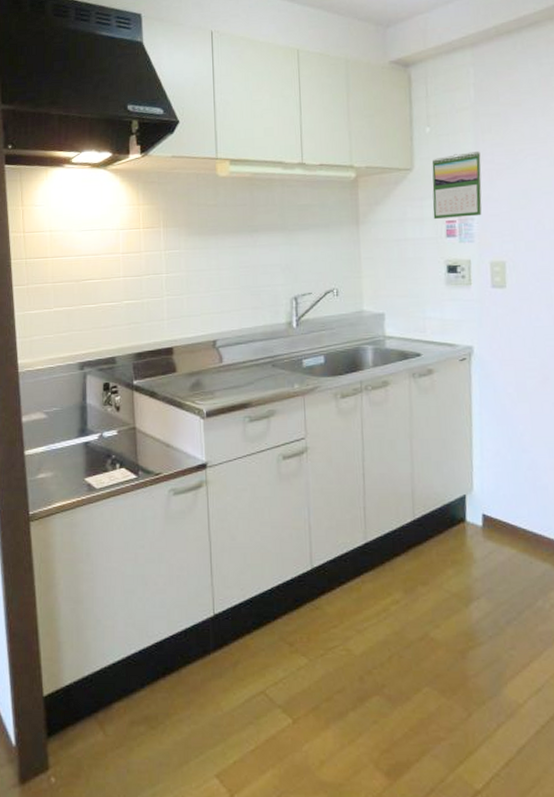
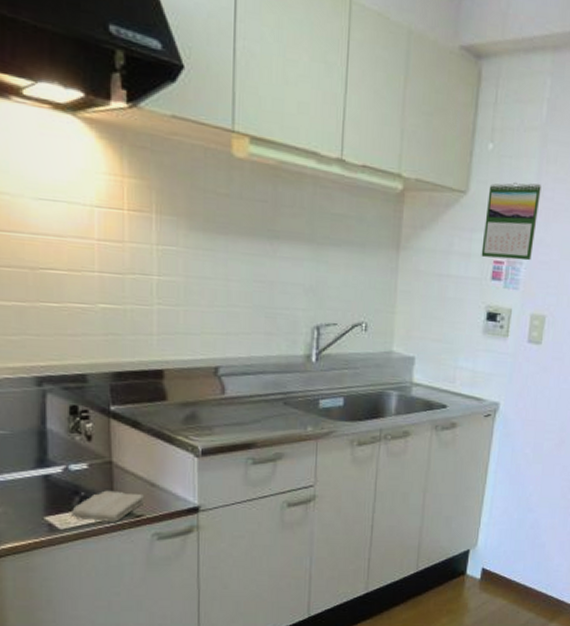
washcloth: none [105,452,162,480] -> present [72,490,145,522]

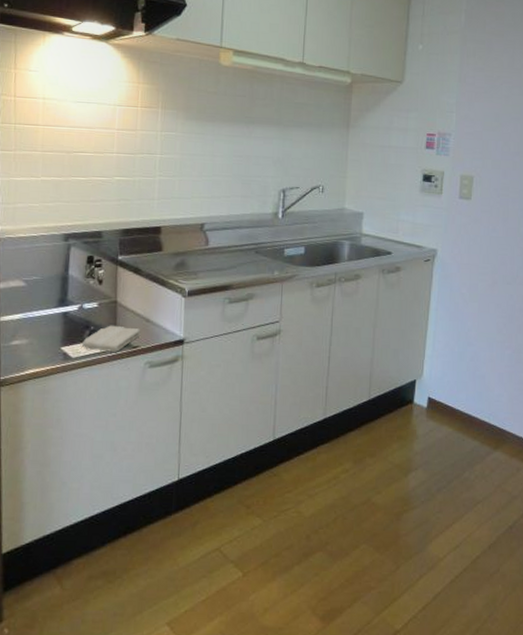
calendar: present [481,181,541,261] -> none [416,72,464,133]

